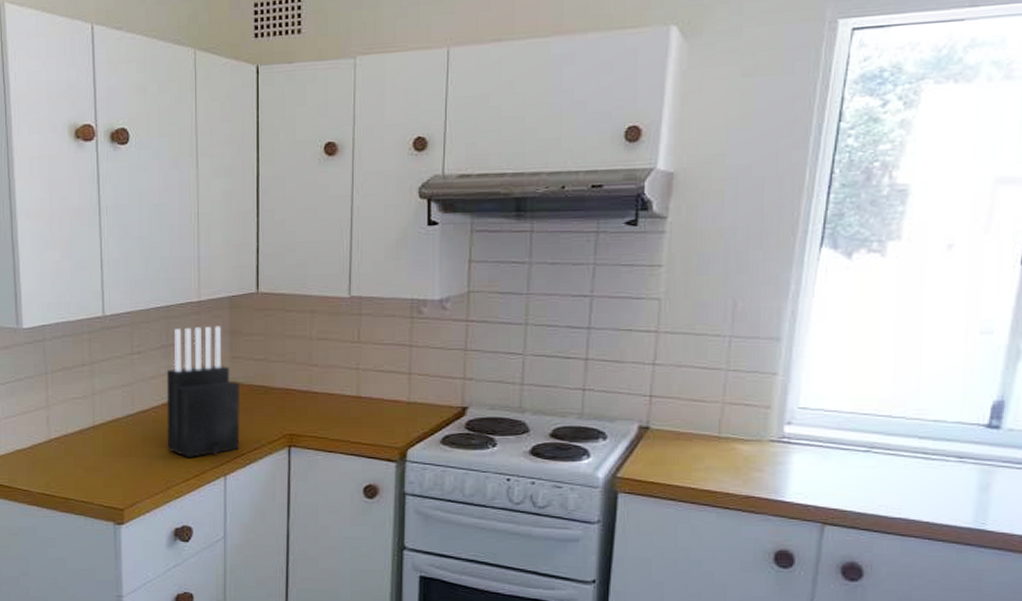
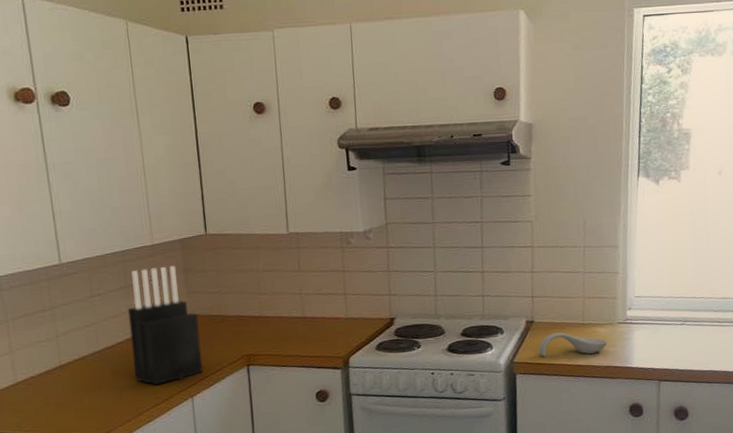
spoon rest: none [651,445,751,477] -> present [538,332,608,357]

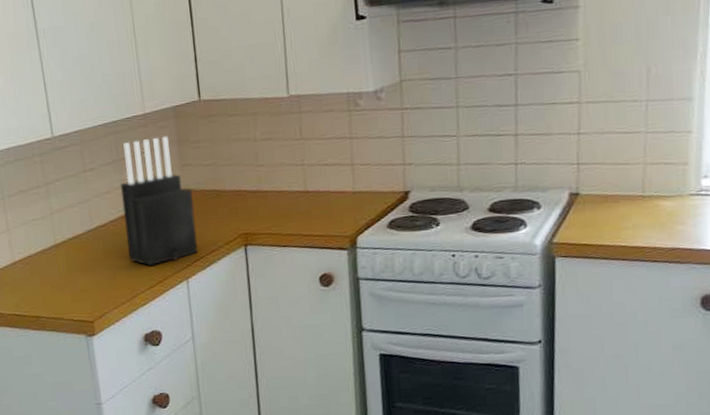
spoon rest: present [538,332,608,357] -> none [583,206,674,236]

